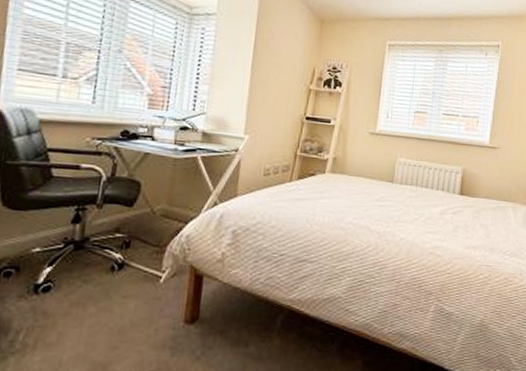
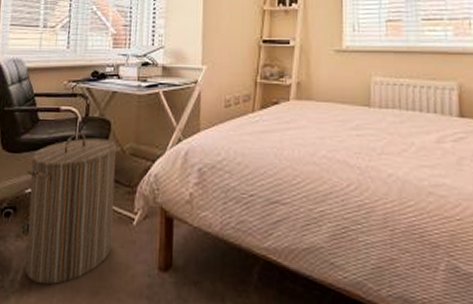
laundry hamper: none [29,191,147,343] -> present [25,131,117,285]

